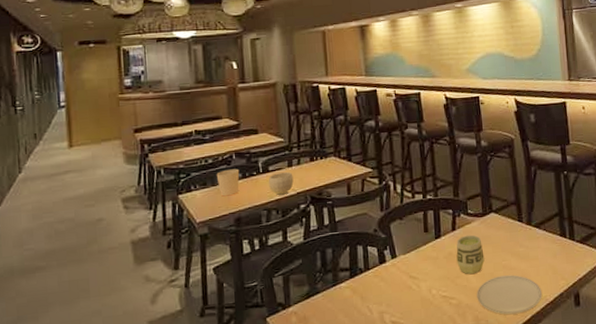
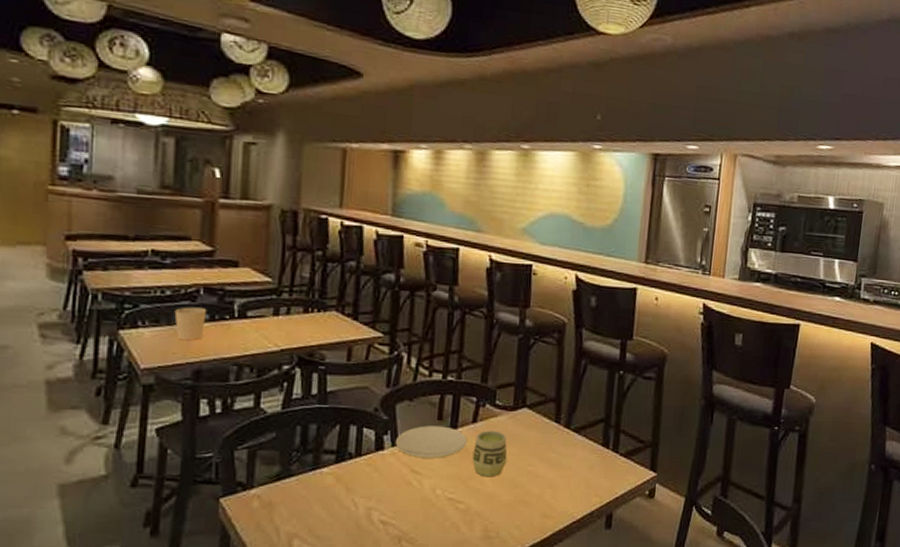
cup: present [268,172,294,195] -> none [243,321,279,349]
plate: none [393,236,450,266] -> present [395,425,467,458]
plate: present [477,275,543,315] -> none [490,483,570,529]

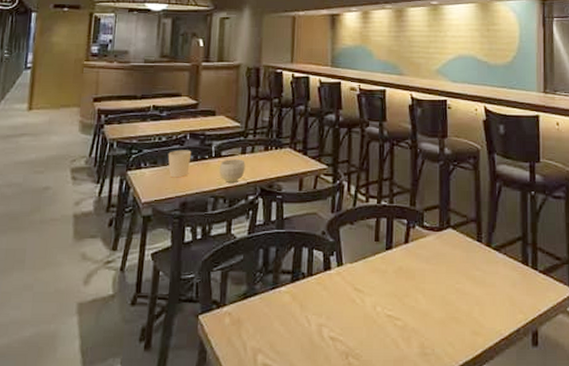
cup: none [243,321,279,349] -> present [219,159,246,183]
plate: present [395,425,467,458] -> none [340,247,401,277]
cup: present [472,430,507,477] -> none [406,250,437,295]

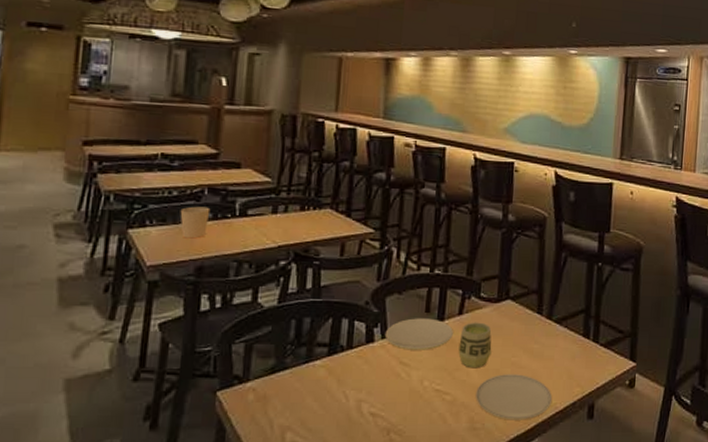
cup: present [219,159,246,183] -> none [243,219,277,246]
plate: none [340,247,401,277] -> present [384,318,453,350]
cup: none [406,250,437,295] -> present [458,322,492,369]
plate: none [425,300,497,346] -> present [476,374,553,420]

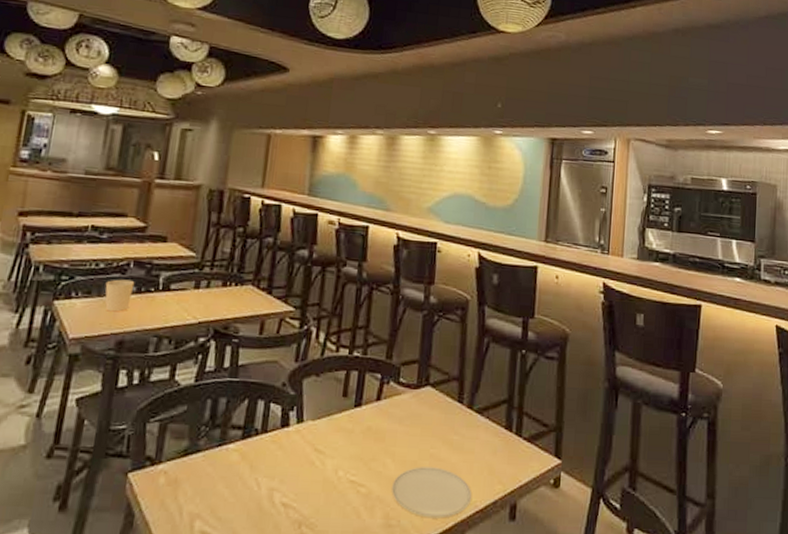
plate: present [384,318,453,350] -> none [300,402,370,437]
cup: present [458,322,492,369] -> none [375,409,410,459]

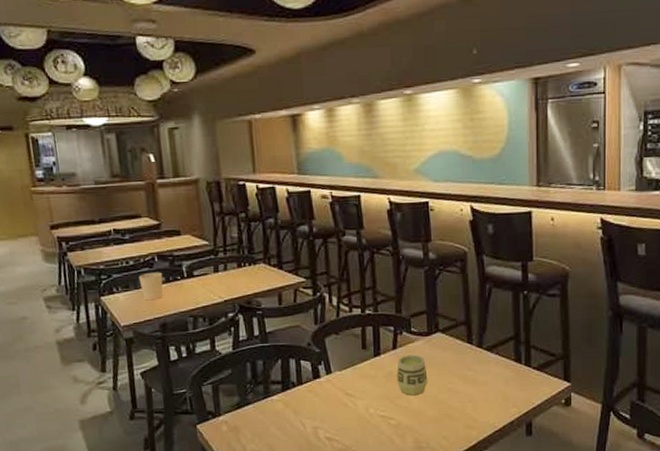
cup: none [375,409,410,459] -> present [397,354,428,396]
plate: present [391,467,472,519] -> none [418,399,491,440]

